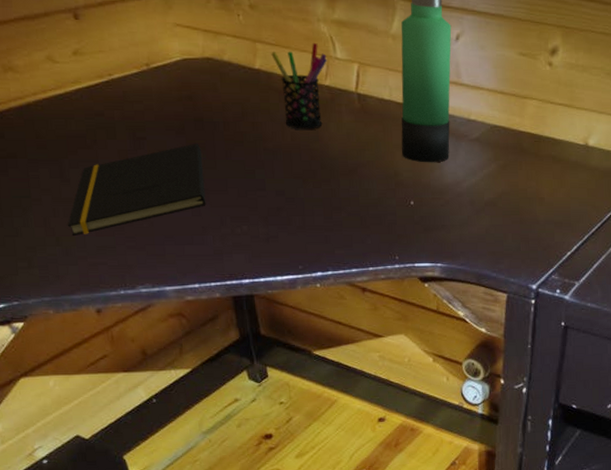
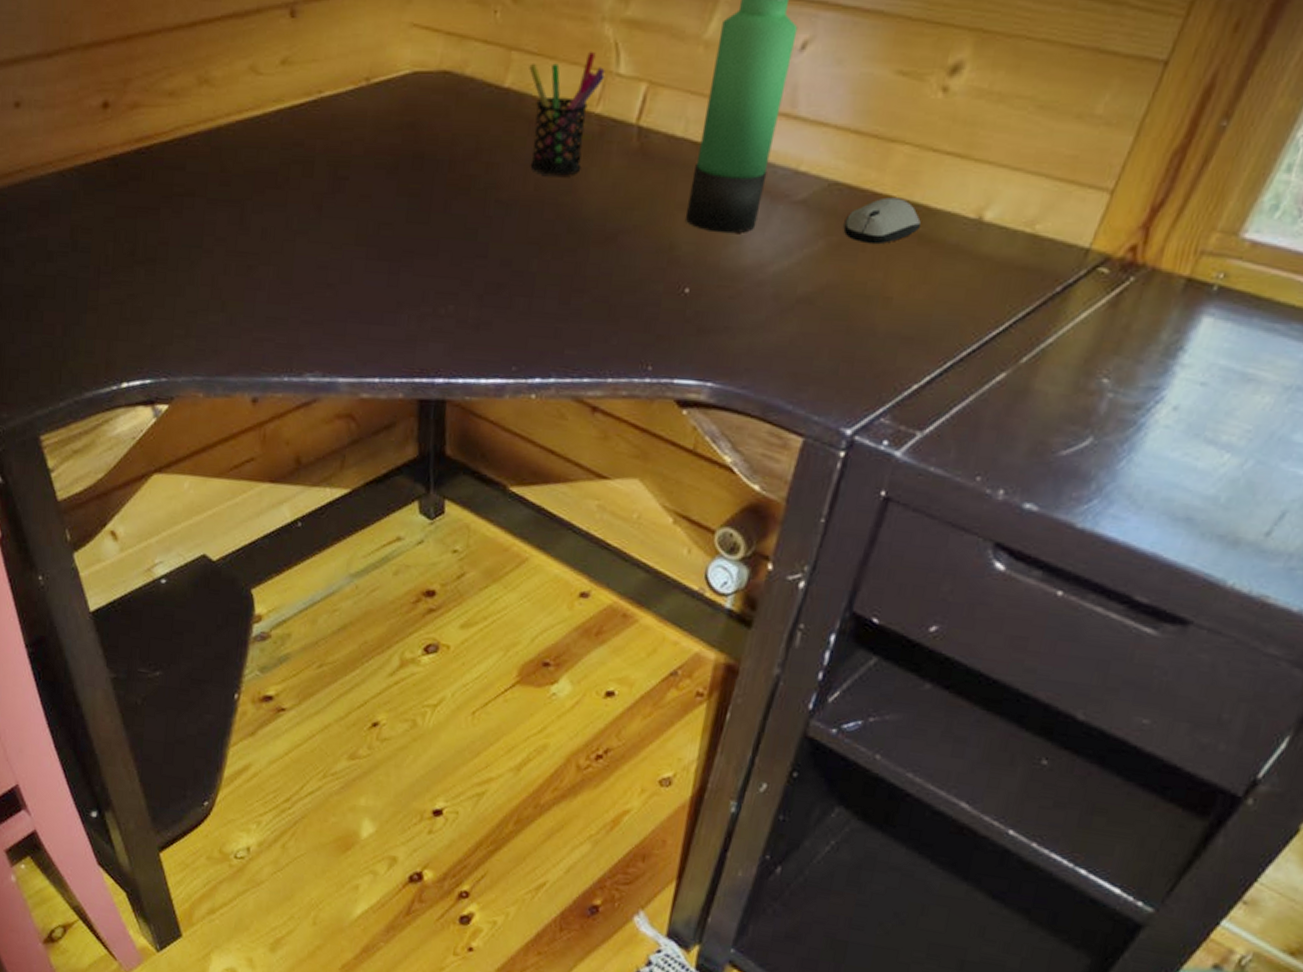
notepad: present [67,143,206,237] -> none [237,187,414,302]
computer mouse: none [505,134,552,165] -> present [843,197,921,245]

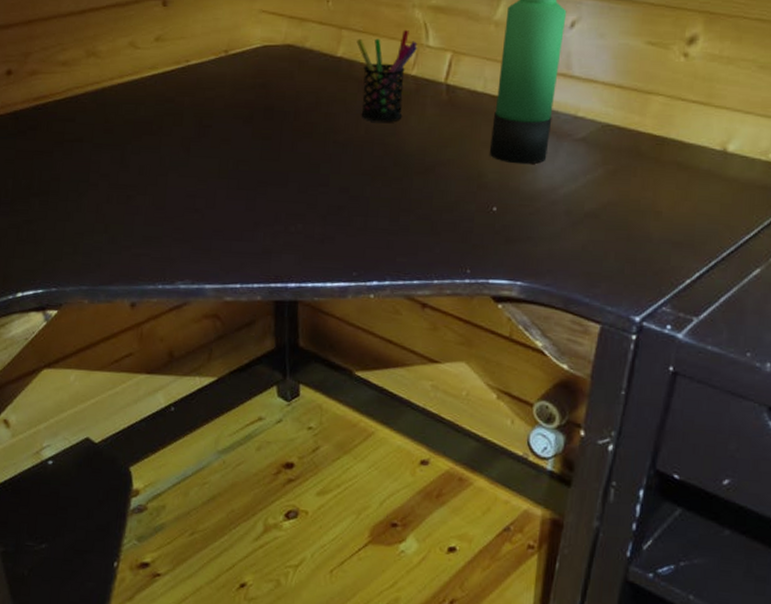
computer mouse: present [843,197,921,245] -> none [617,135,678,171]

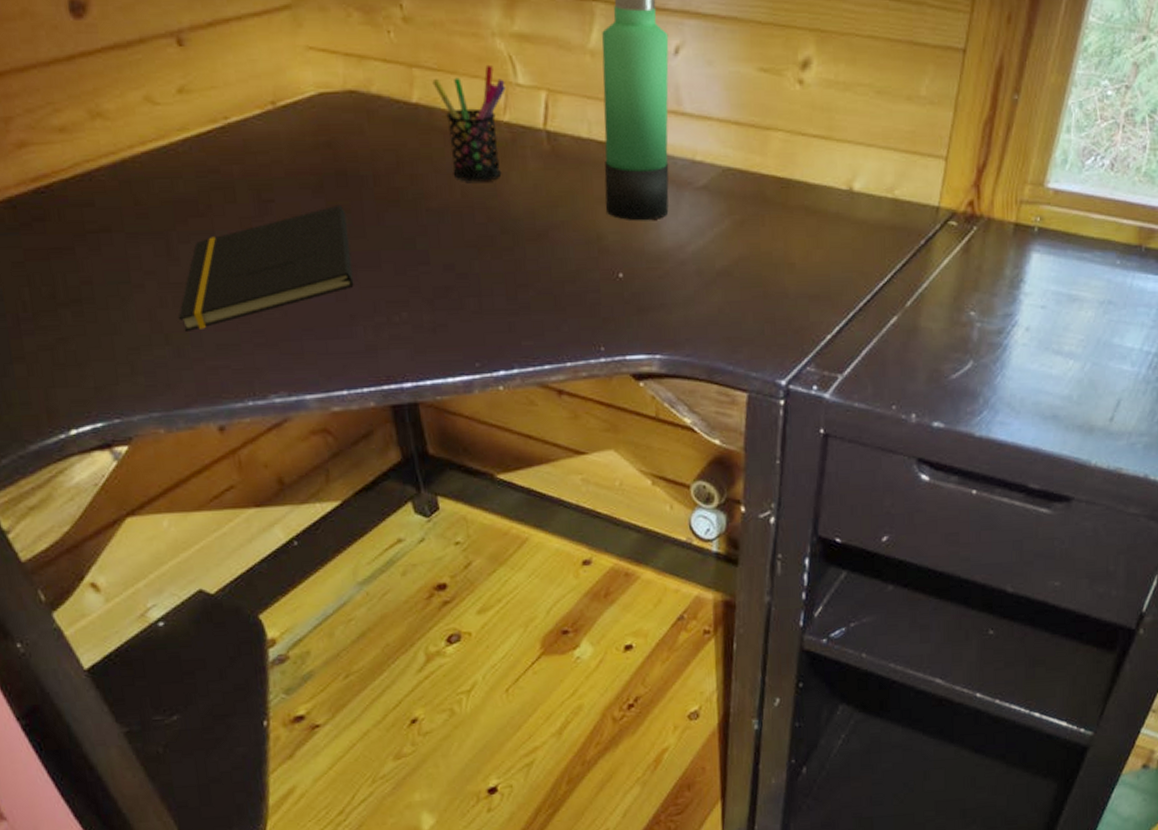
notepad: none [118,133,267,225] -> present [178,204,354,333]

